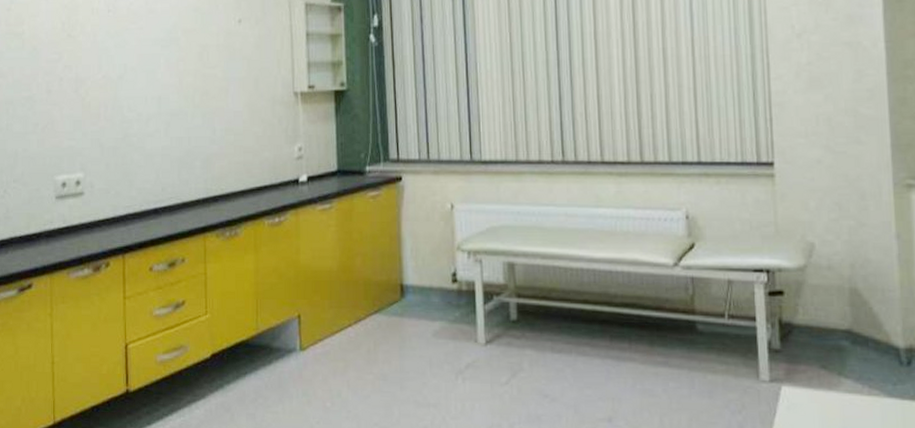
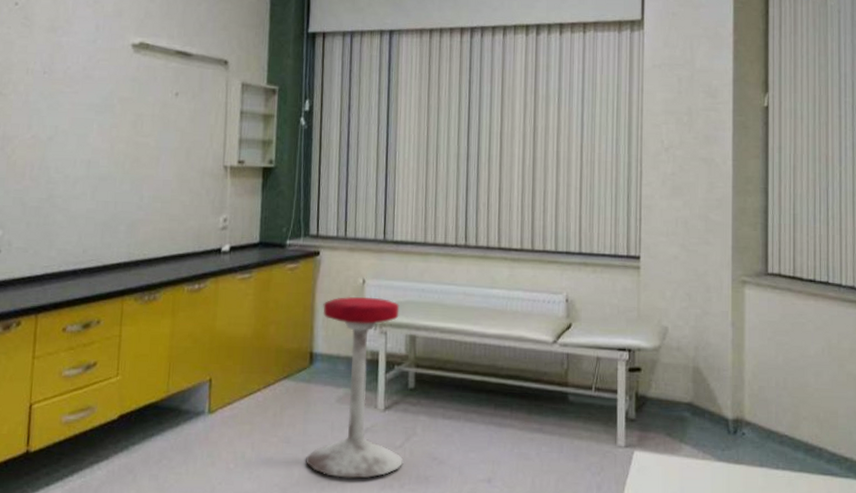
stool: none [405,223,511,418] -> present [306,296,404,479]

